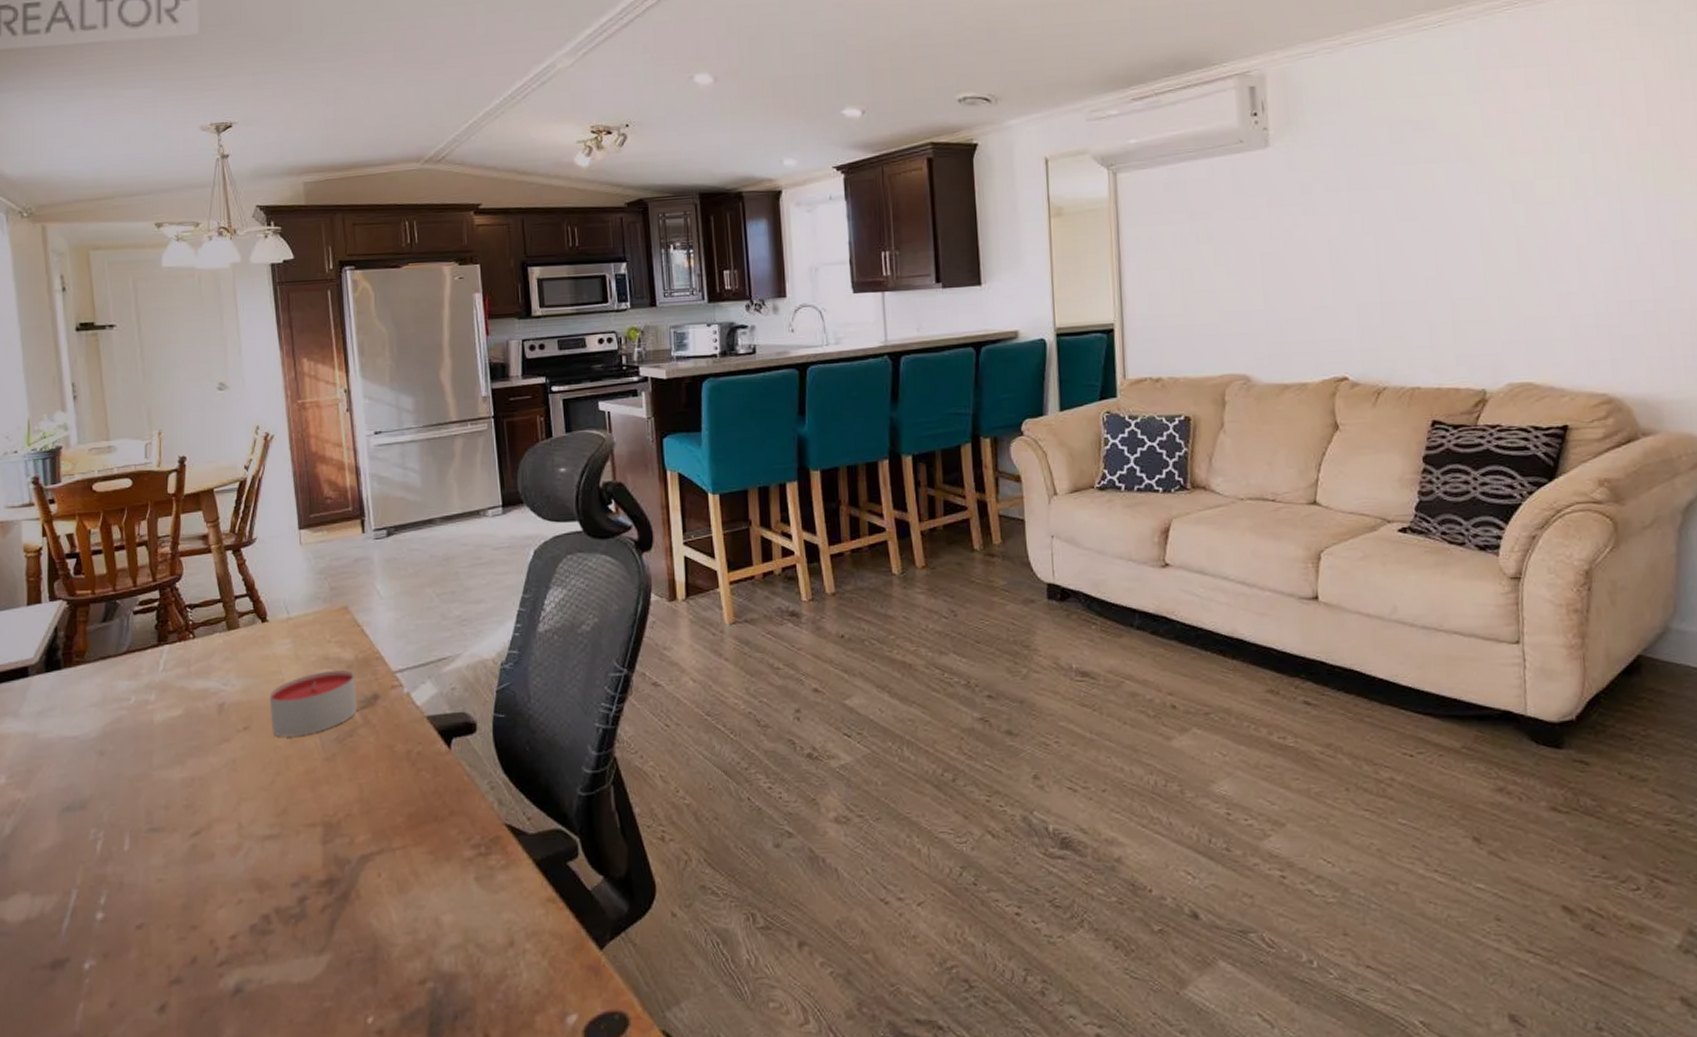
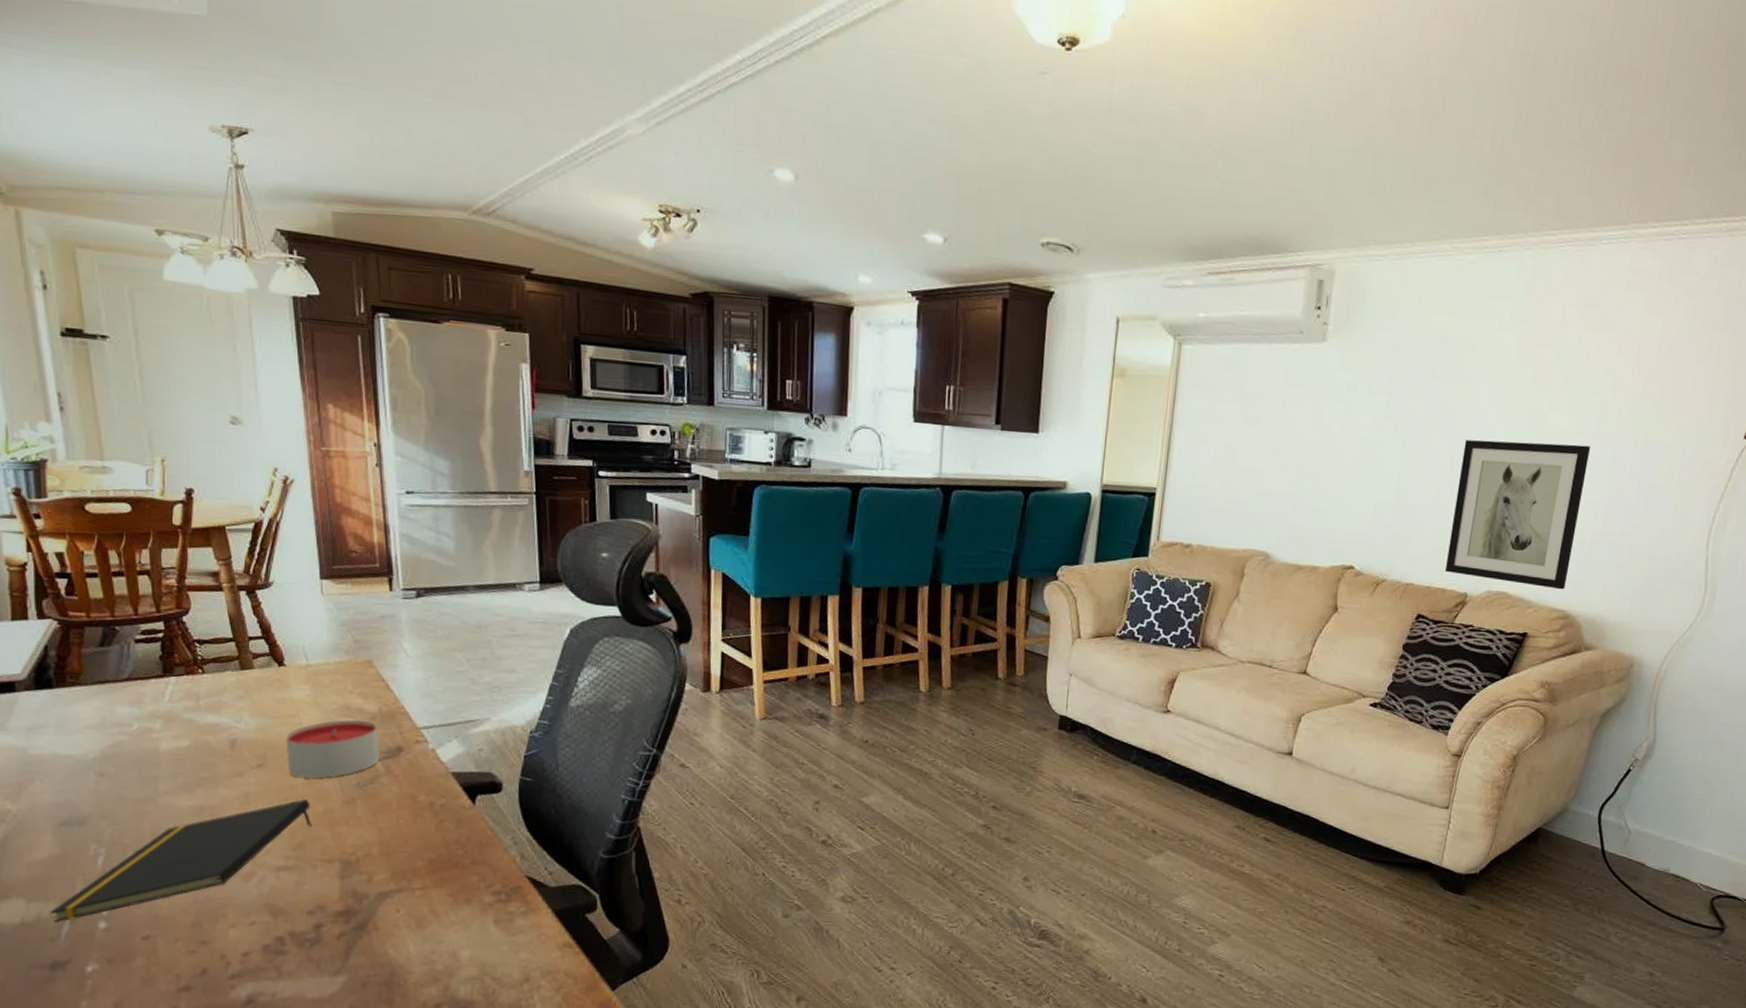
notepad: none [52,759,295,917] -> present [50,798,312,923]
wall art: none [1445,209,1601,372] -> present [1444,440,1591,590]

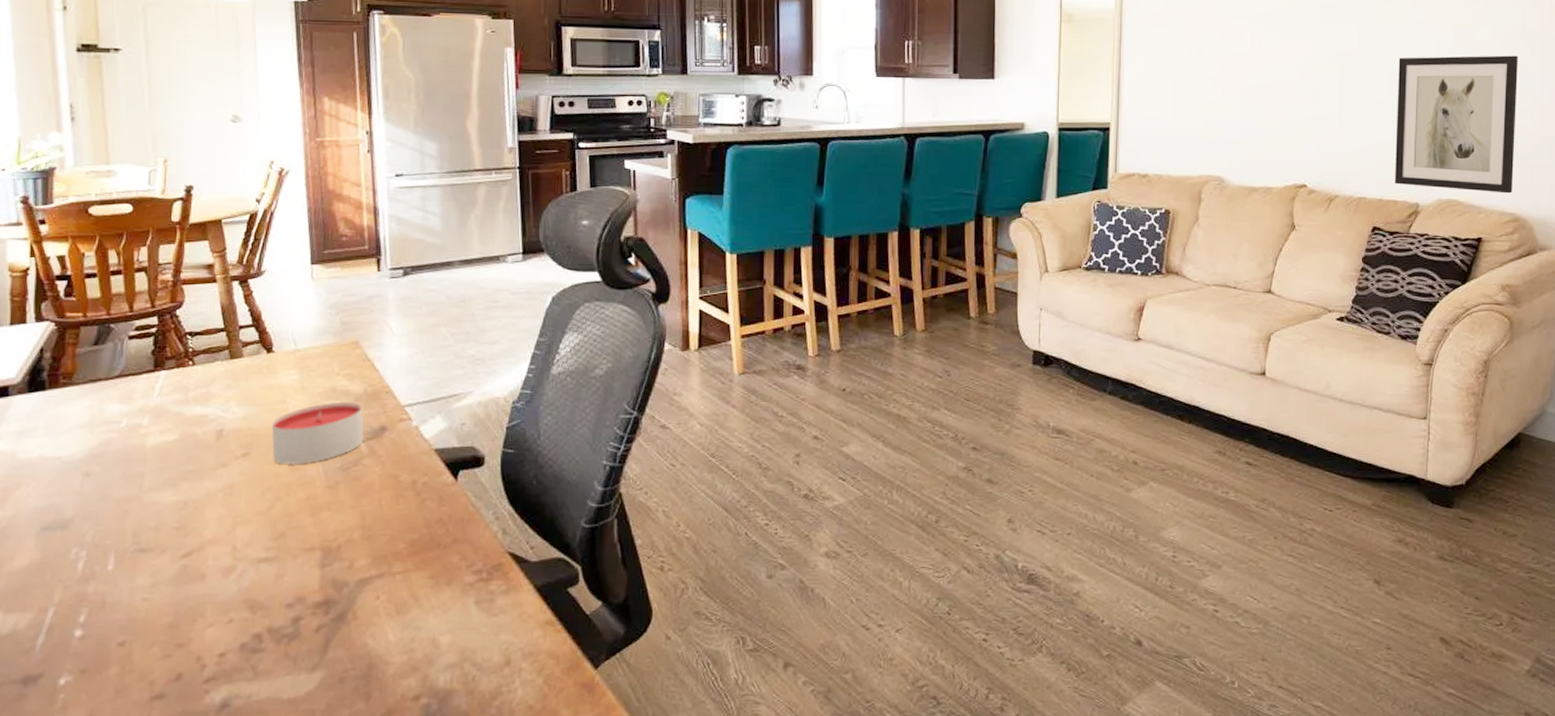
notepad: present [50,798,312,923] -> none [26,486,295,634]

